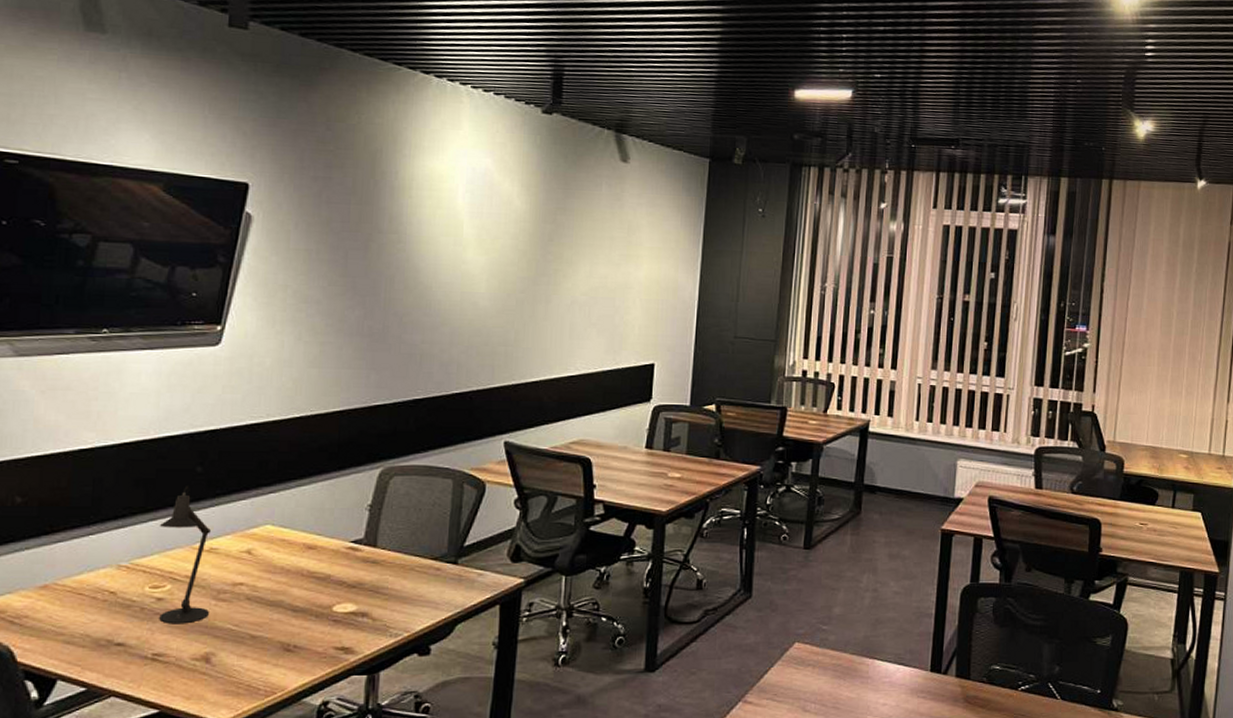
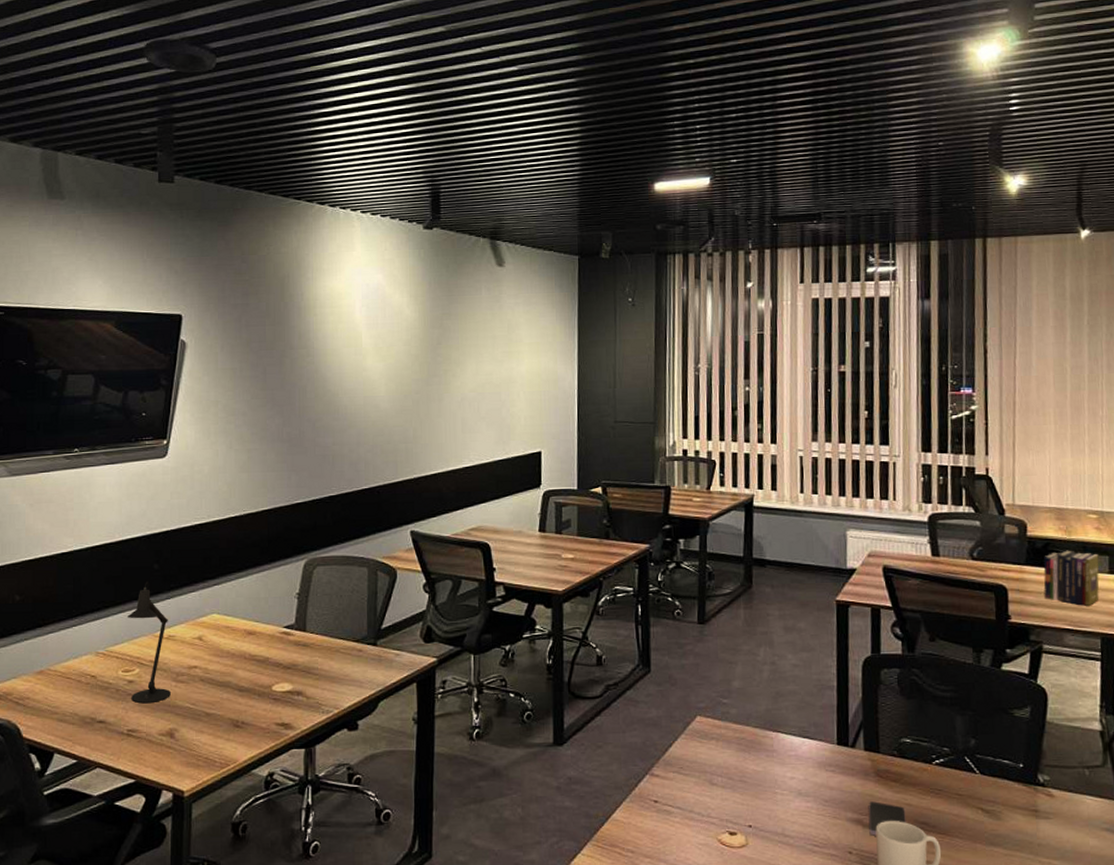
books: none [1134,487,1185,542] -> present [1043,550,1100,607]

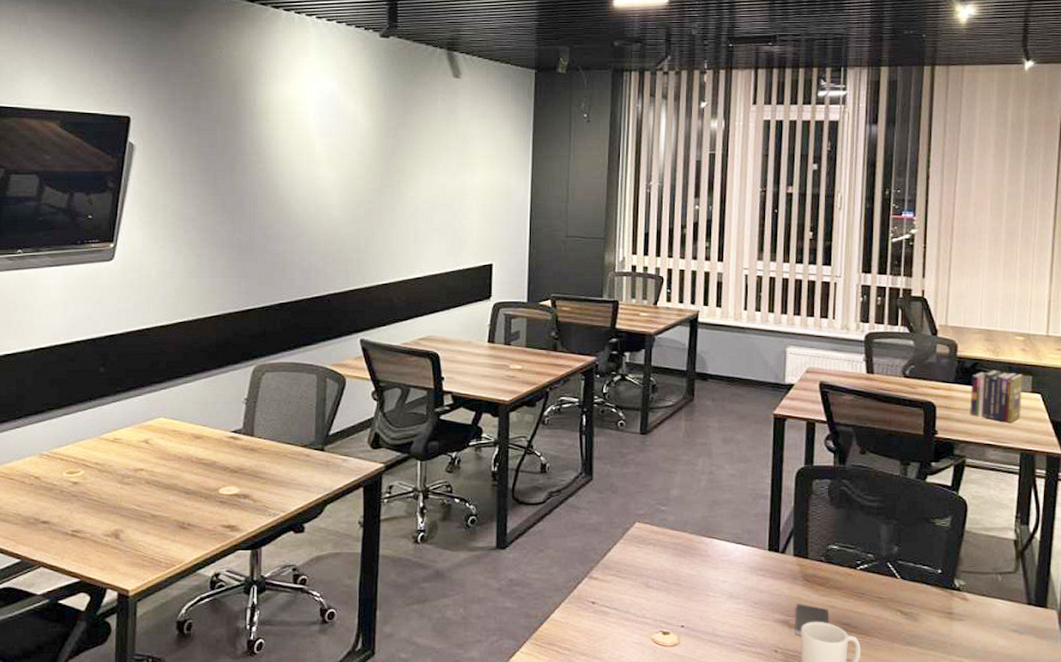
desk lamp: present [128,581,171,704] -> none [73,384,116,505]

